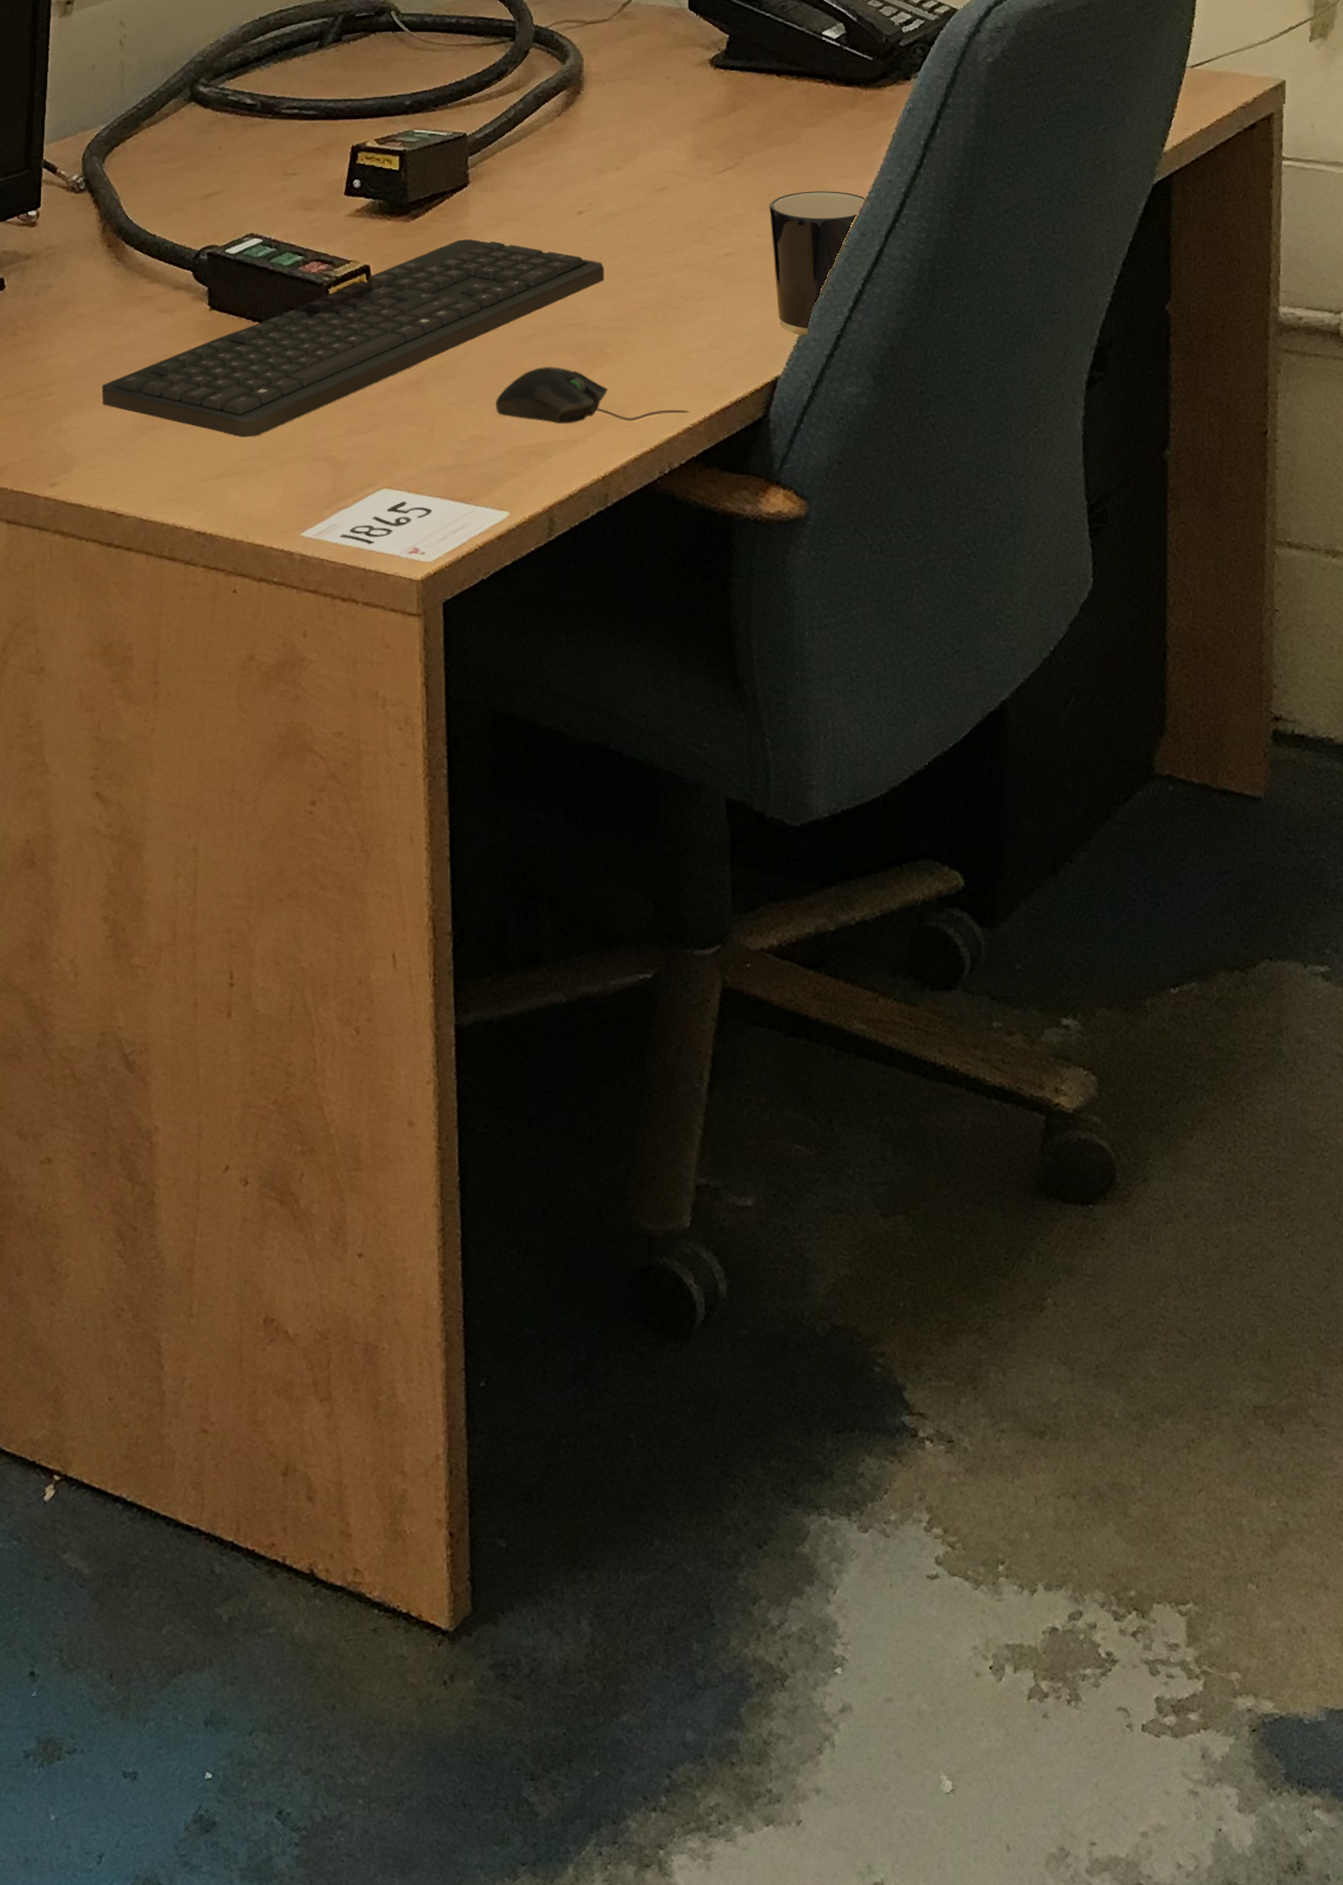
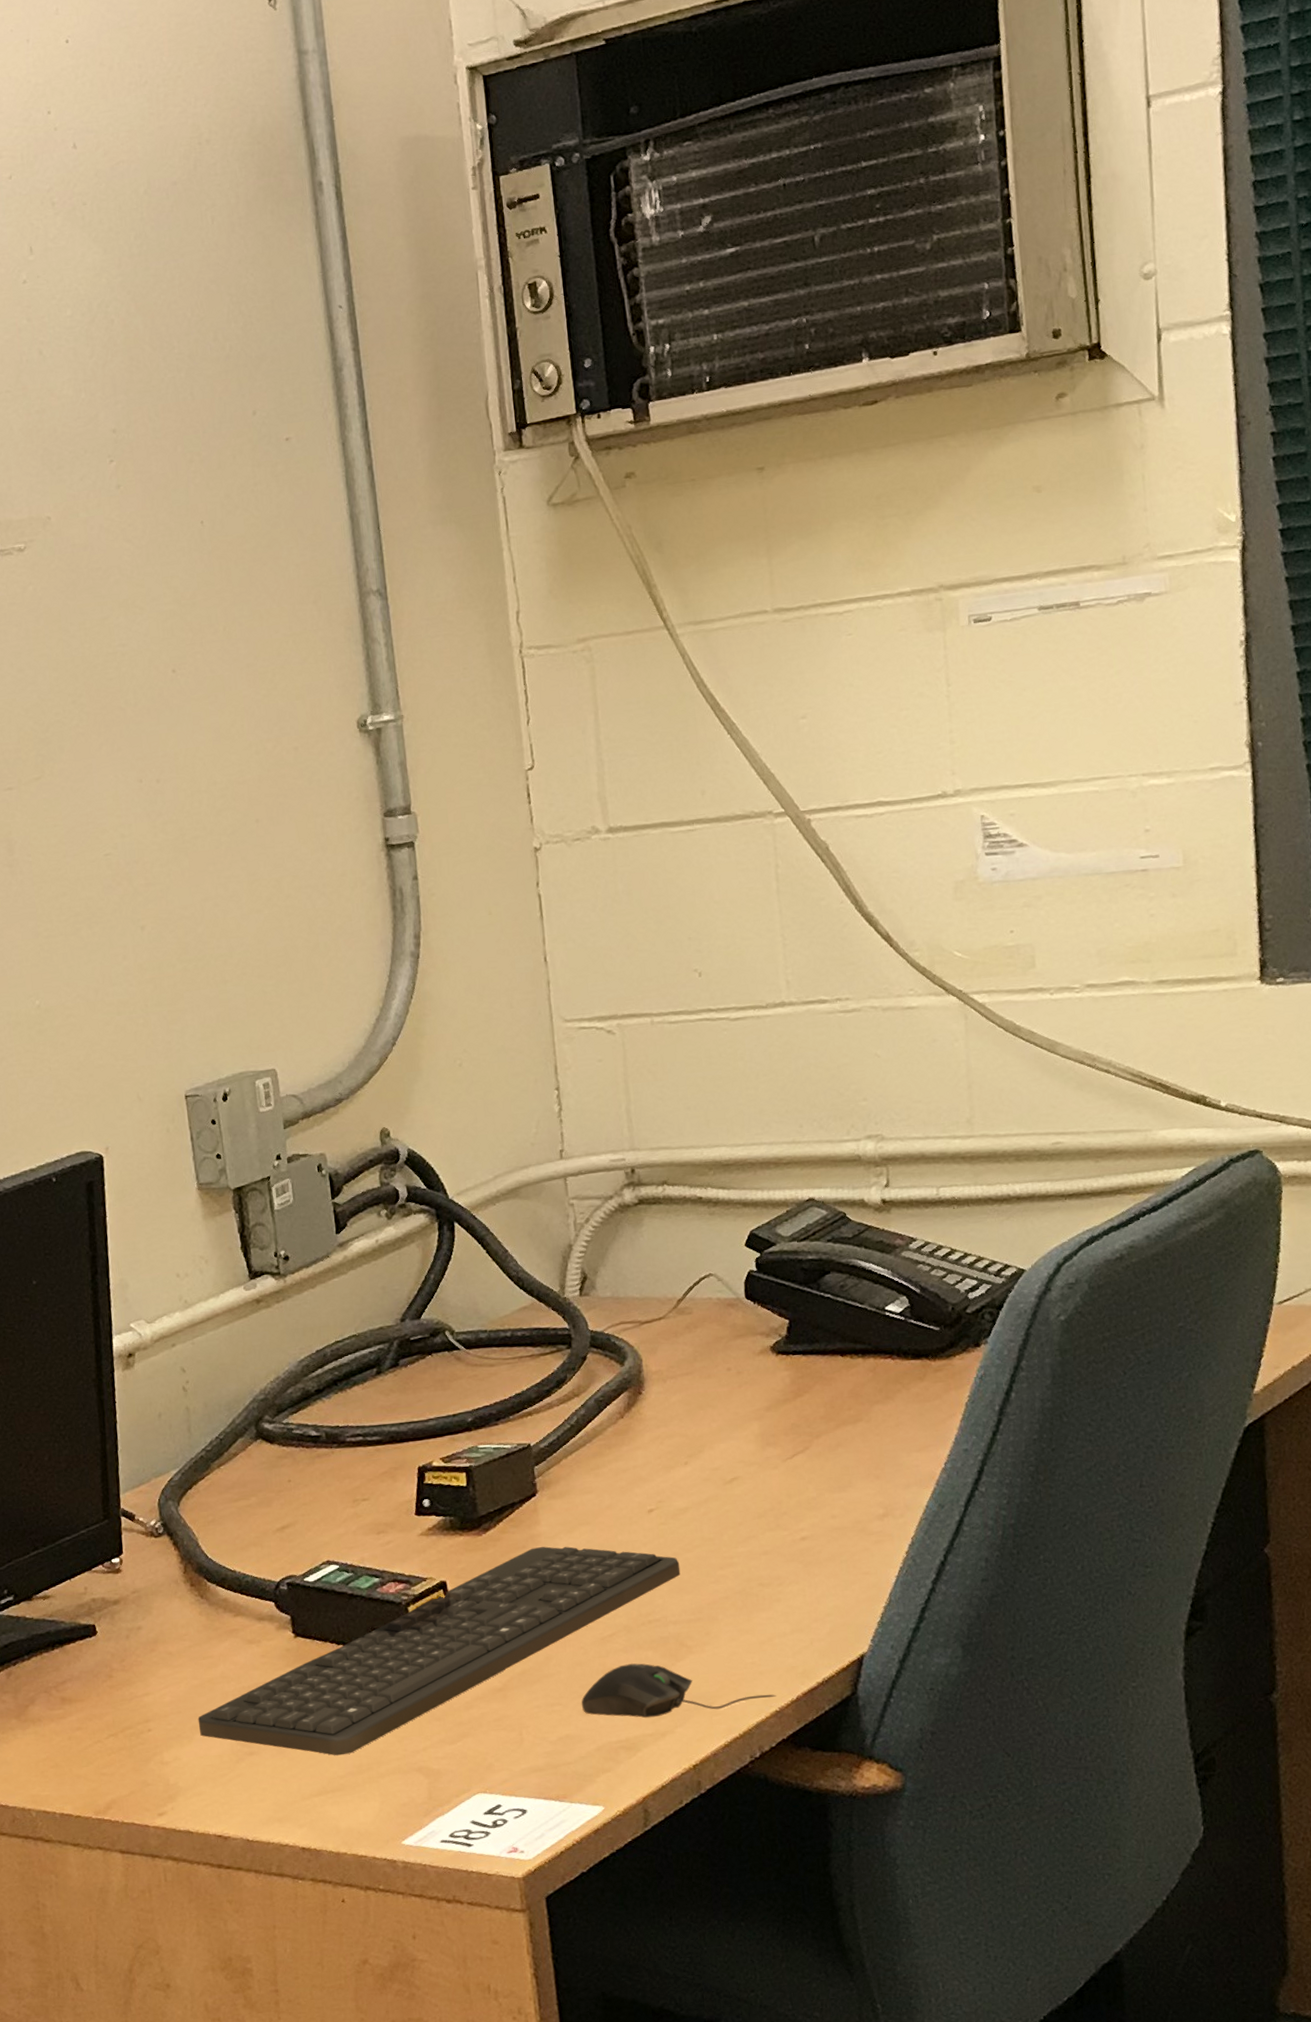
mug: present [769,191,867,336] -> none [842,1465,943,1612]

